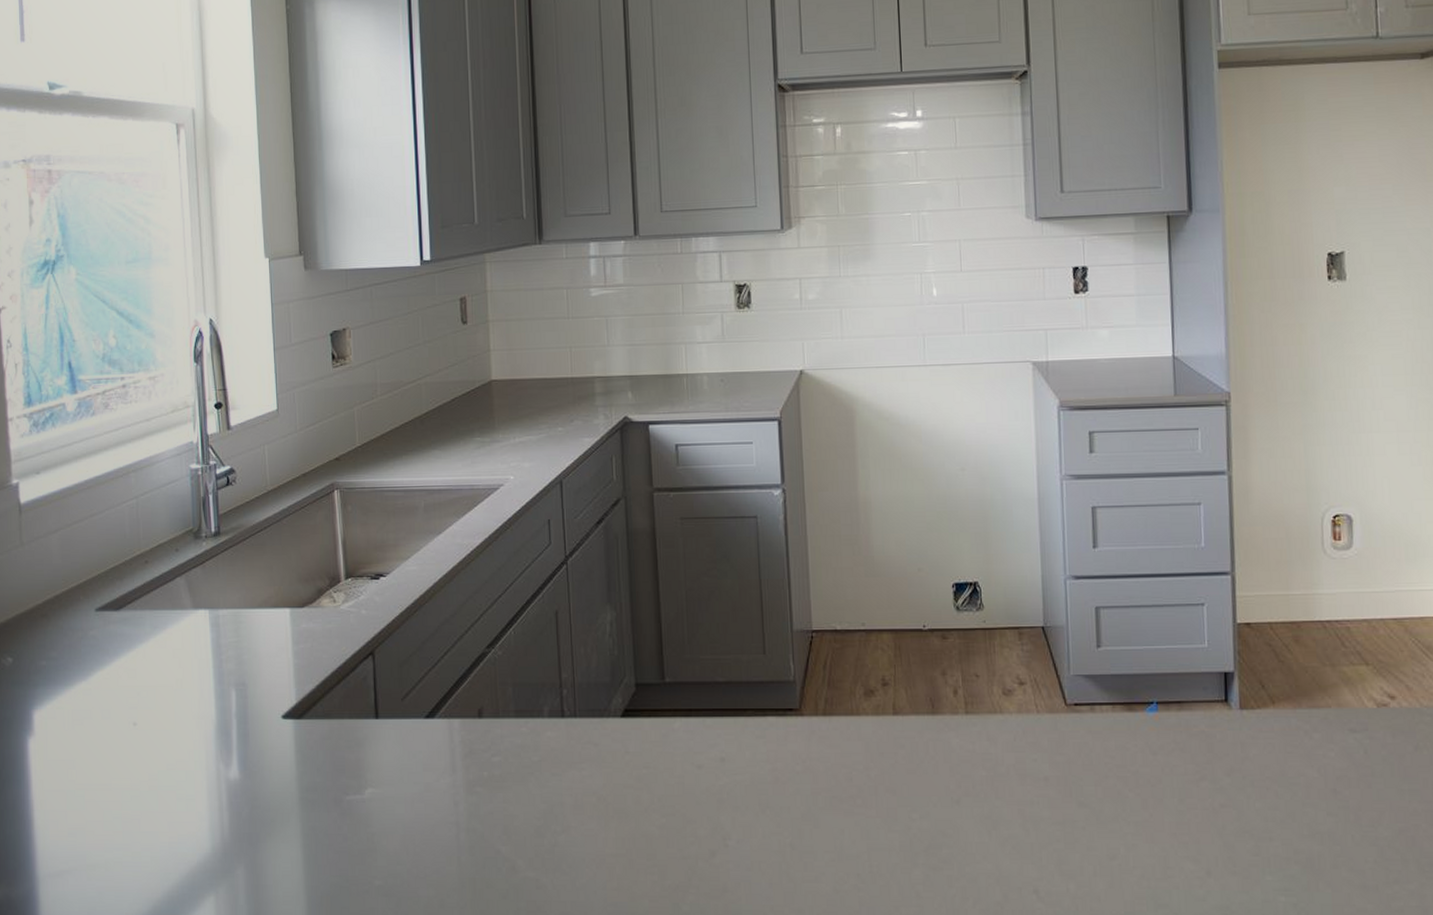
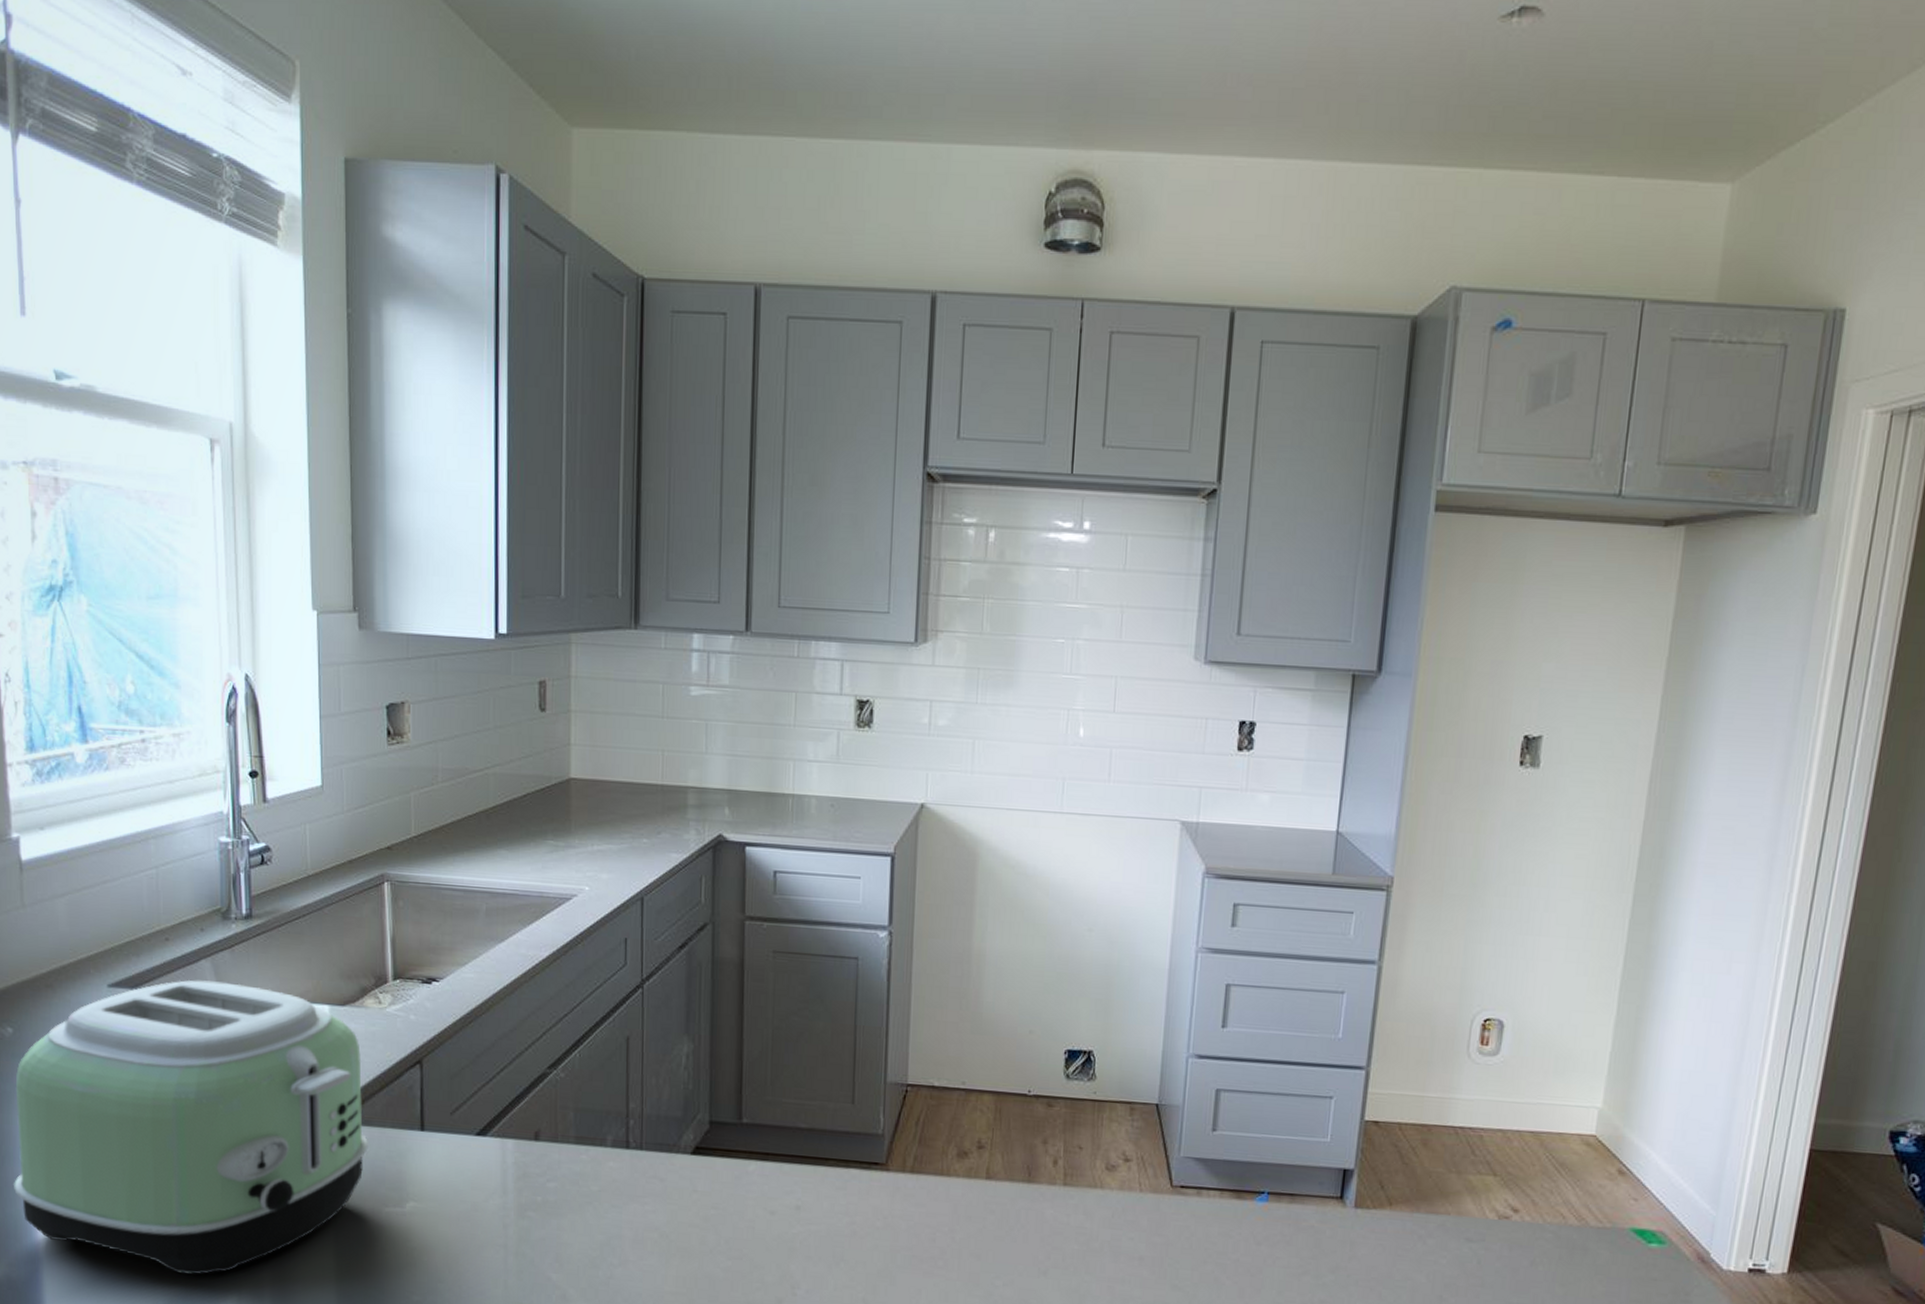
toaster: none [13,596,329,879] -> present [14,980,368,1275]

